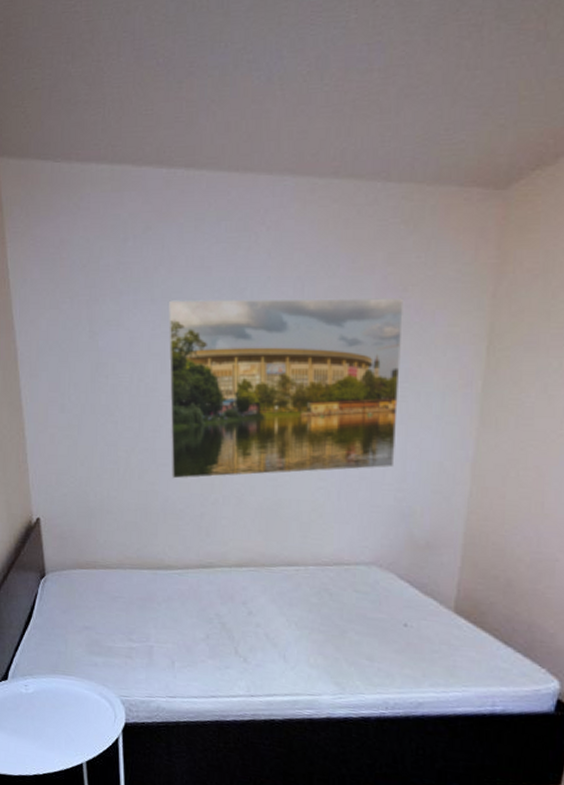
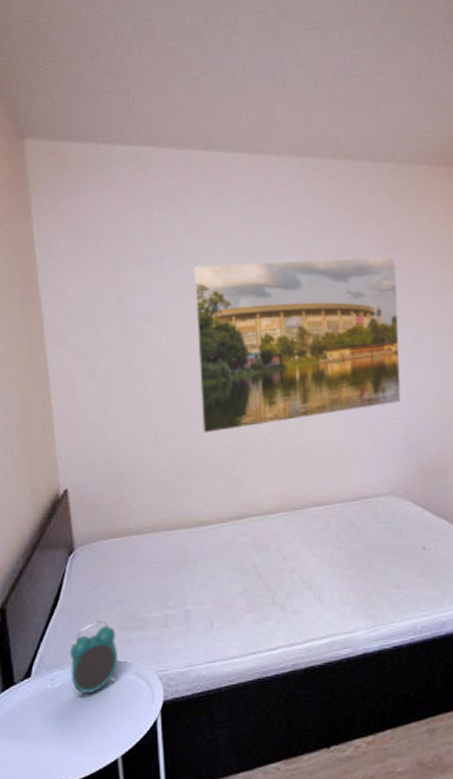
alarm clock: none [41,641,84,707] -> present [69,619,117,700]

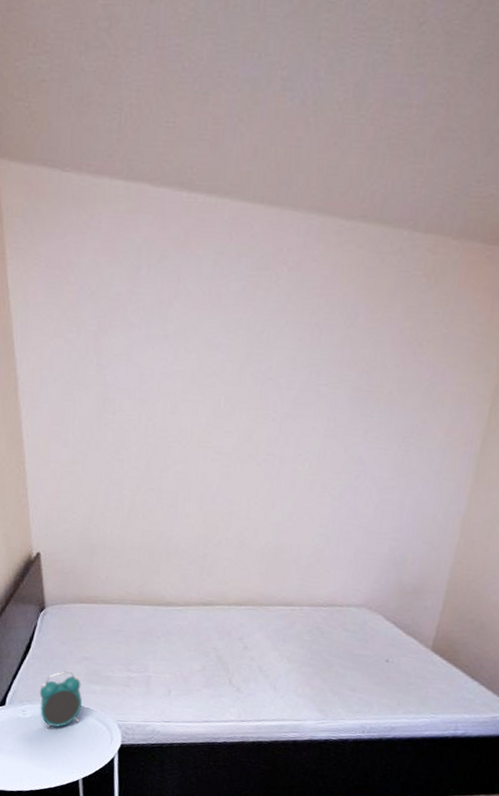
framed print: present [194,256,401,434] -> none [176,337,417,520]

